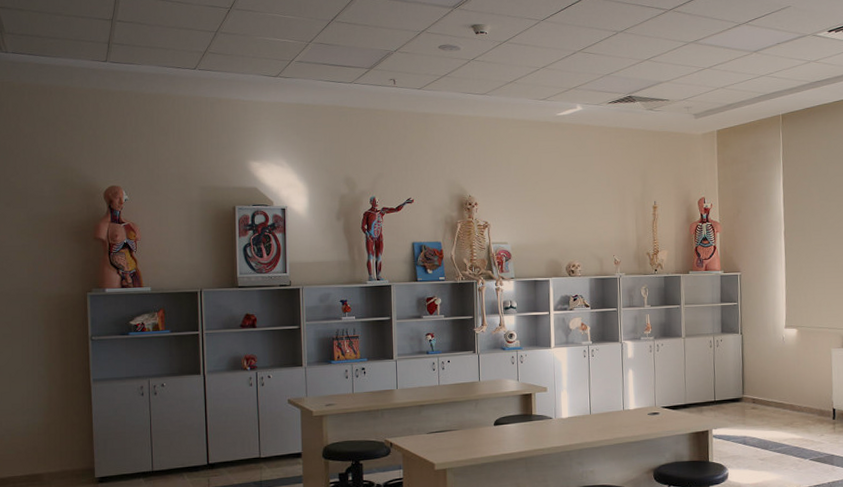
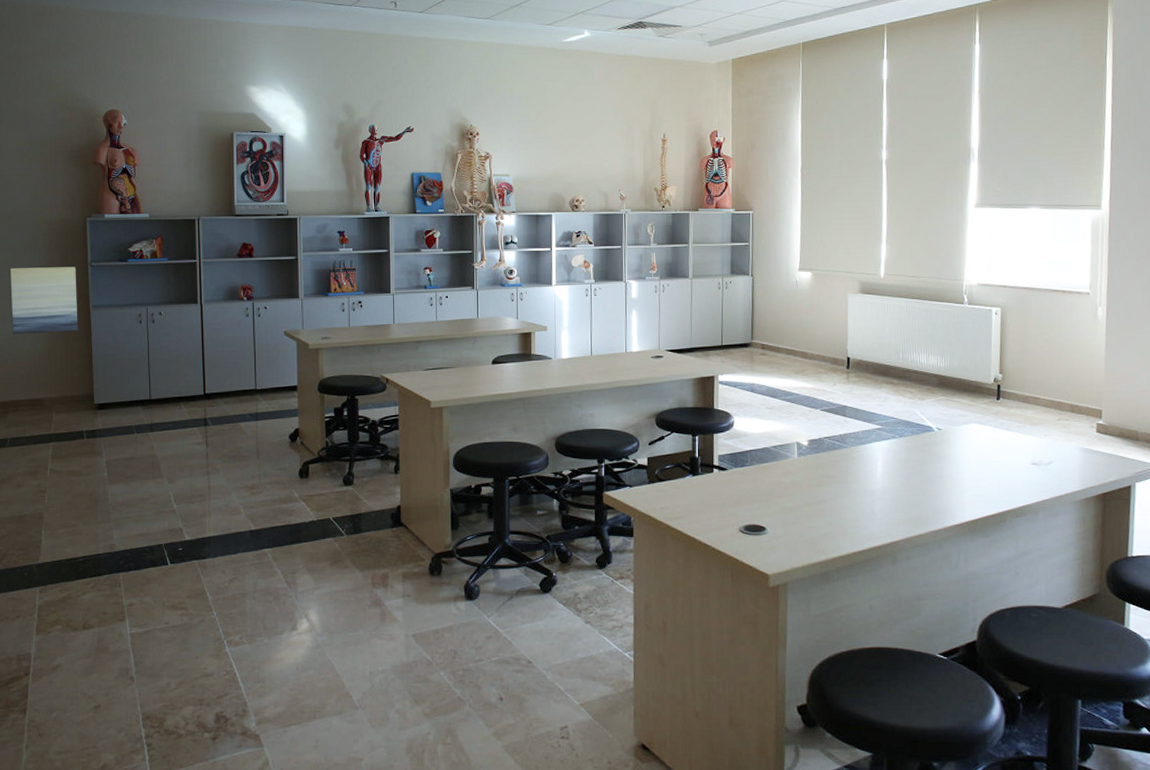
wall art: none [8,341,78,410] -> present [10,266,78,334]

